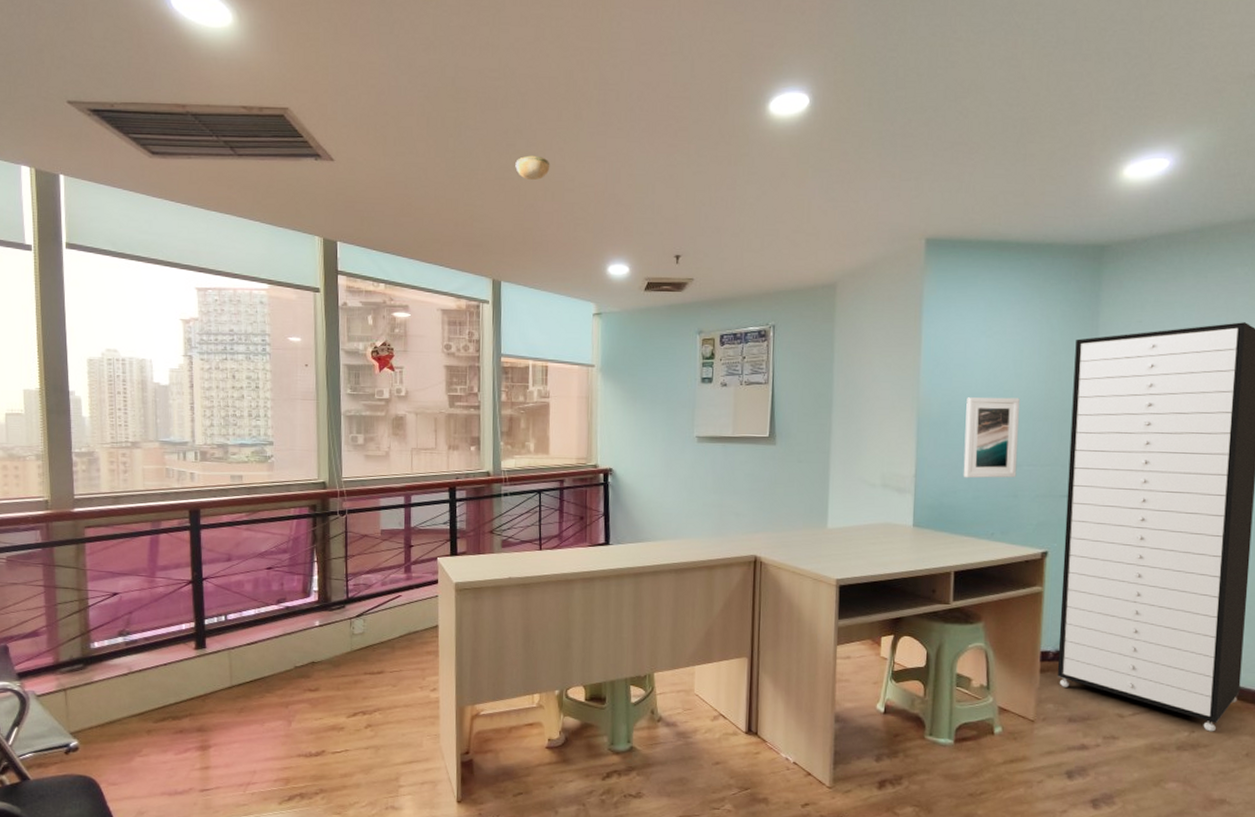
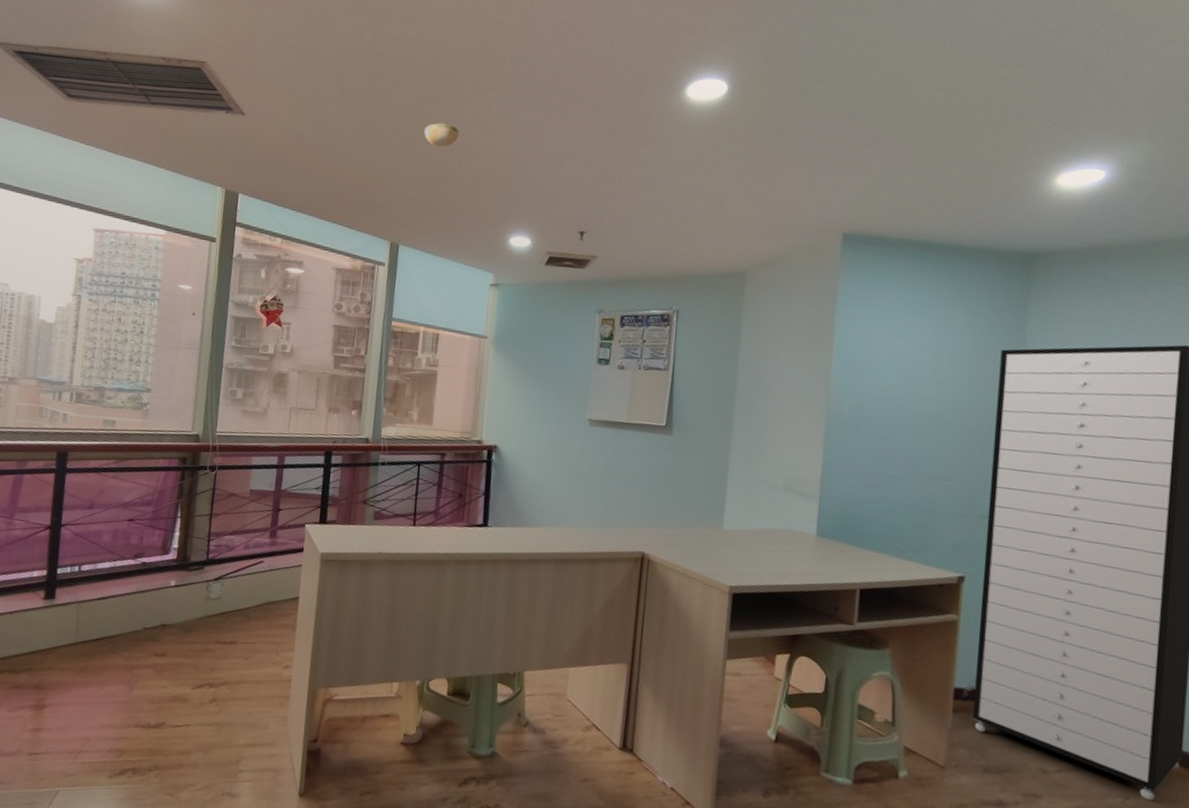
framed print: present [963,397,1020,478] -> none [874,401,939,492]

